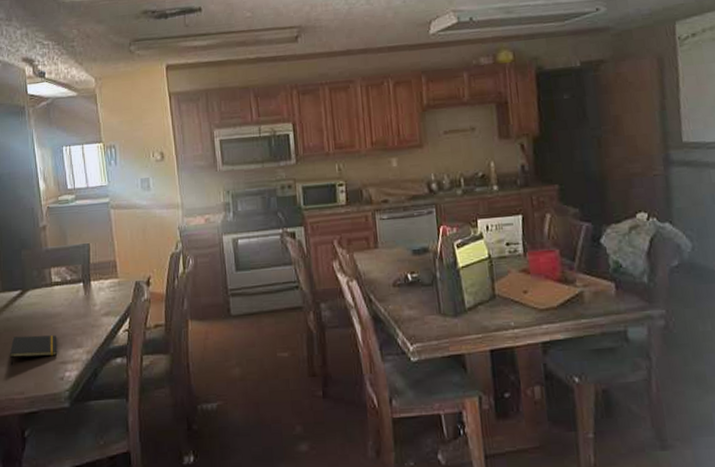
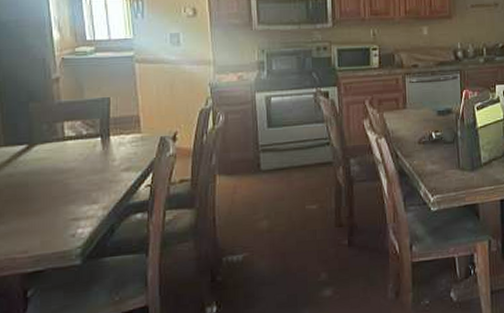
notepad: present [9,335,58,366] -> none [11,191,69,224]

